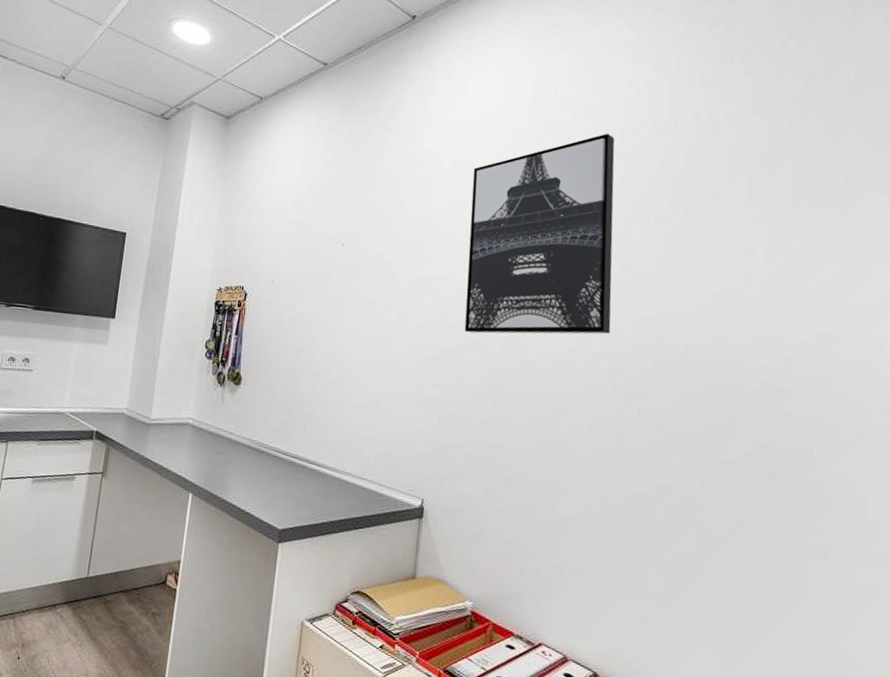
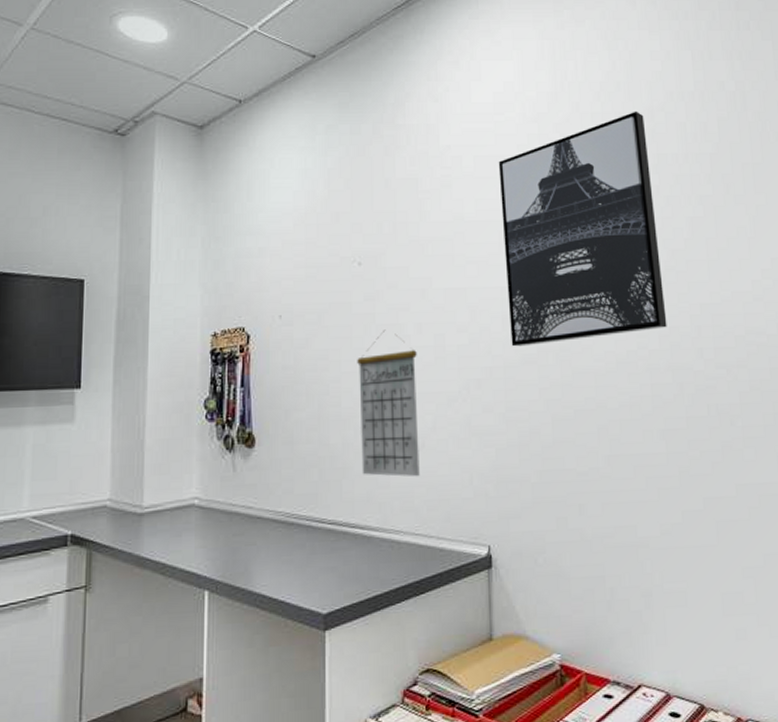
calendar: none [323,303,382,431] -> present [357,329,420,477]

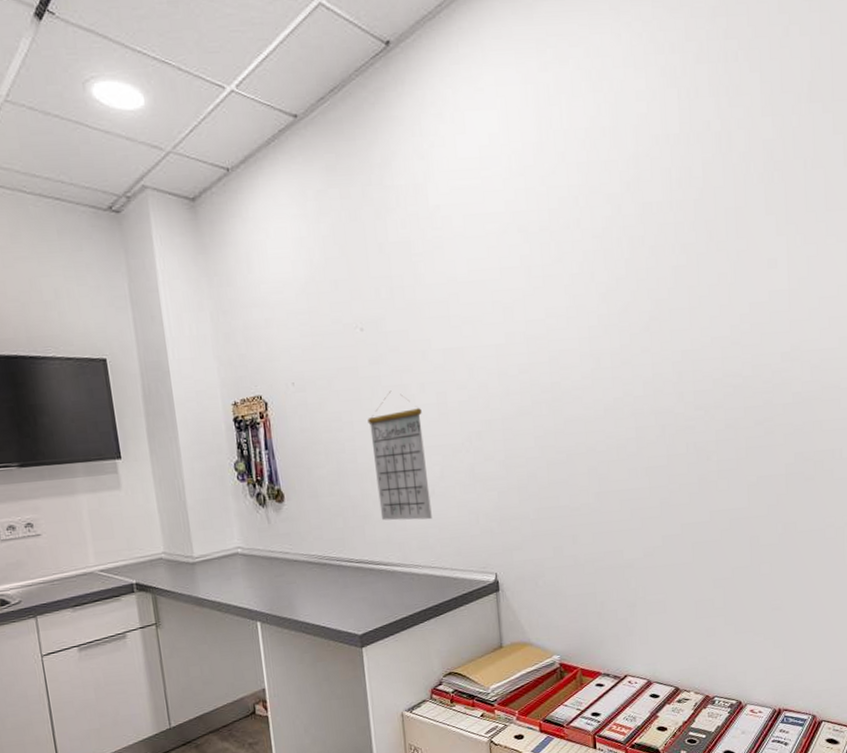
wall art: present [498,111,667,347] -> none [487,158,651,400]

